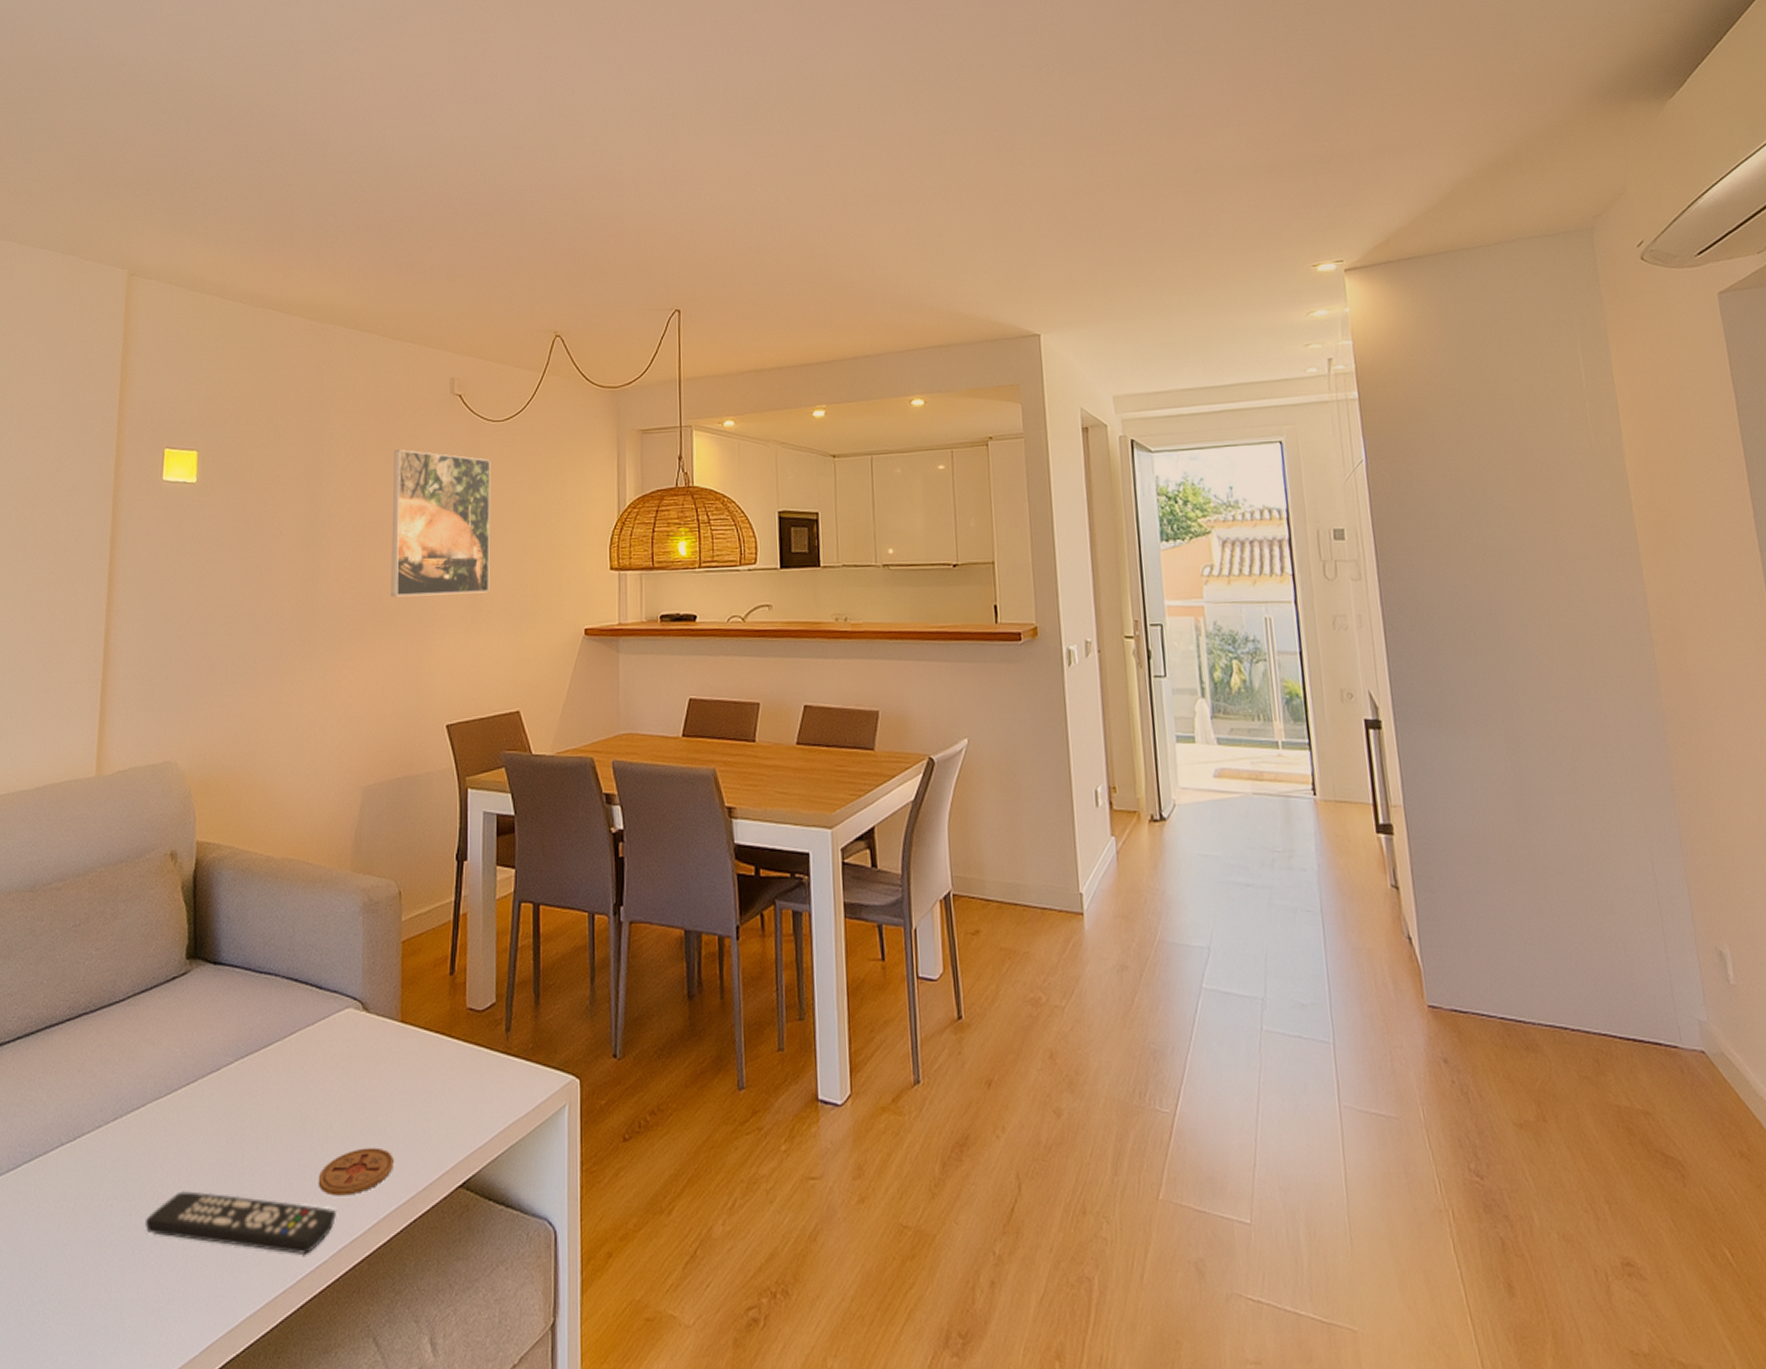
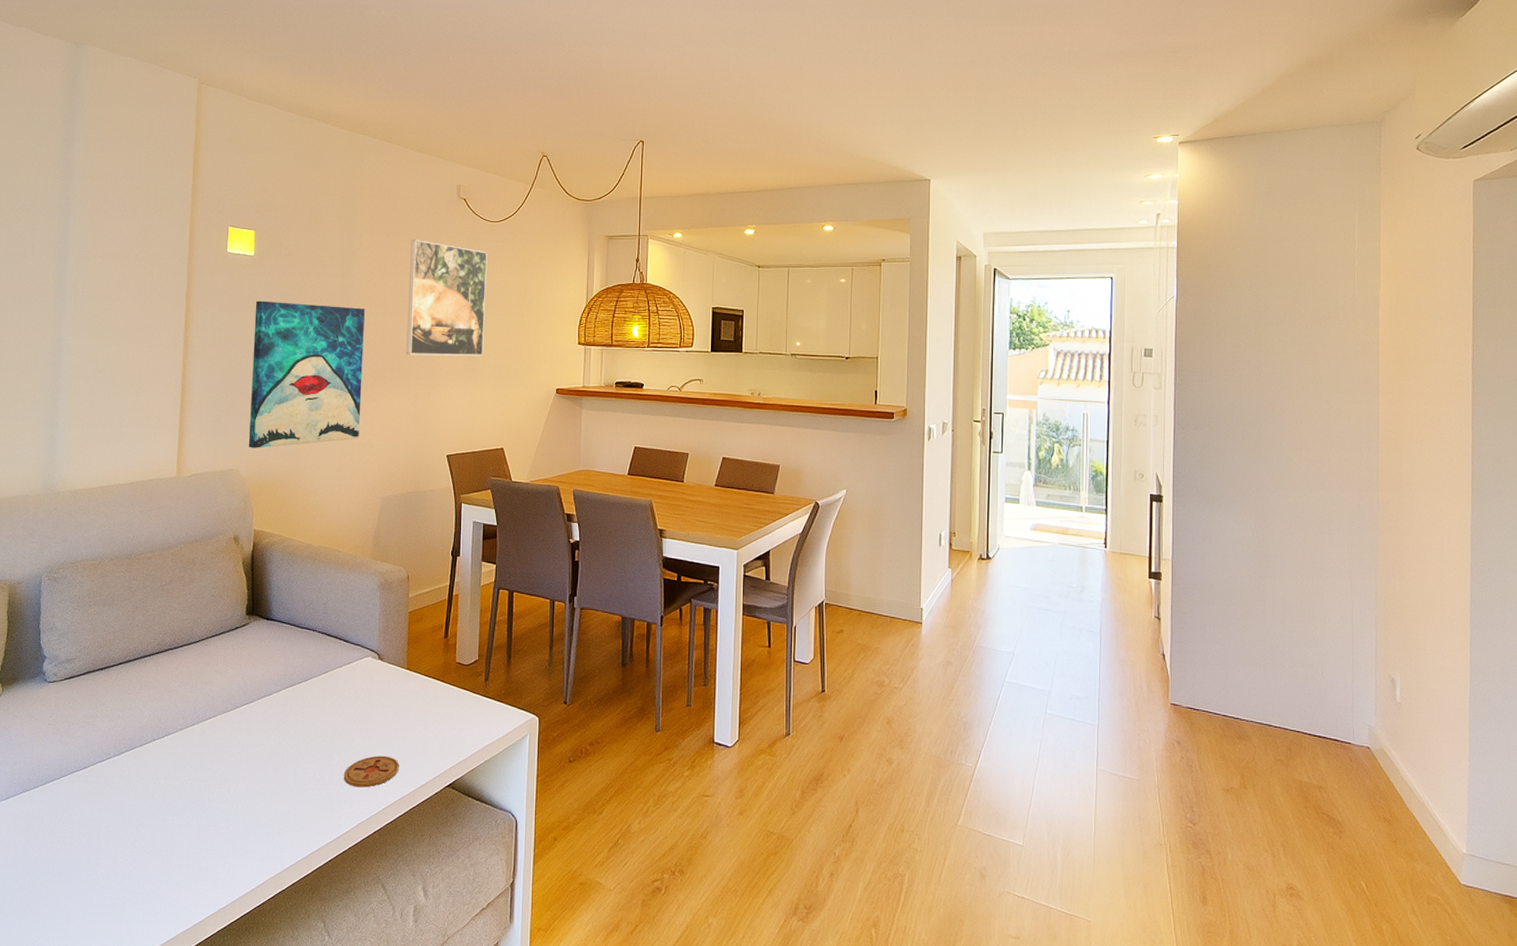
remote control: present [146,1191,336,1254] -> none [216,777,356,825]
wall art: none [189,539,337,732] -> present [248,300,365,448]

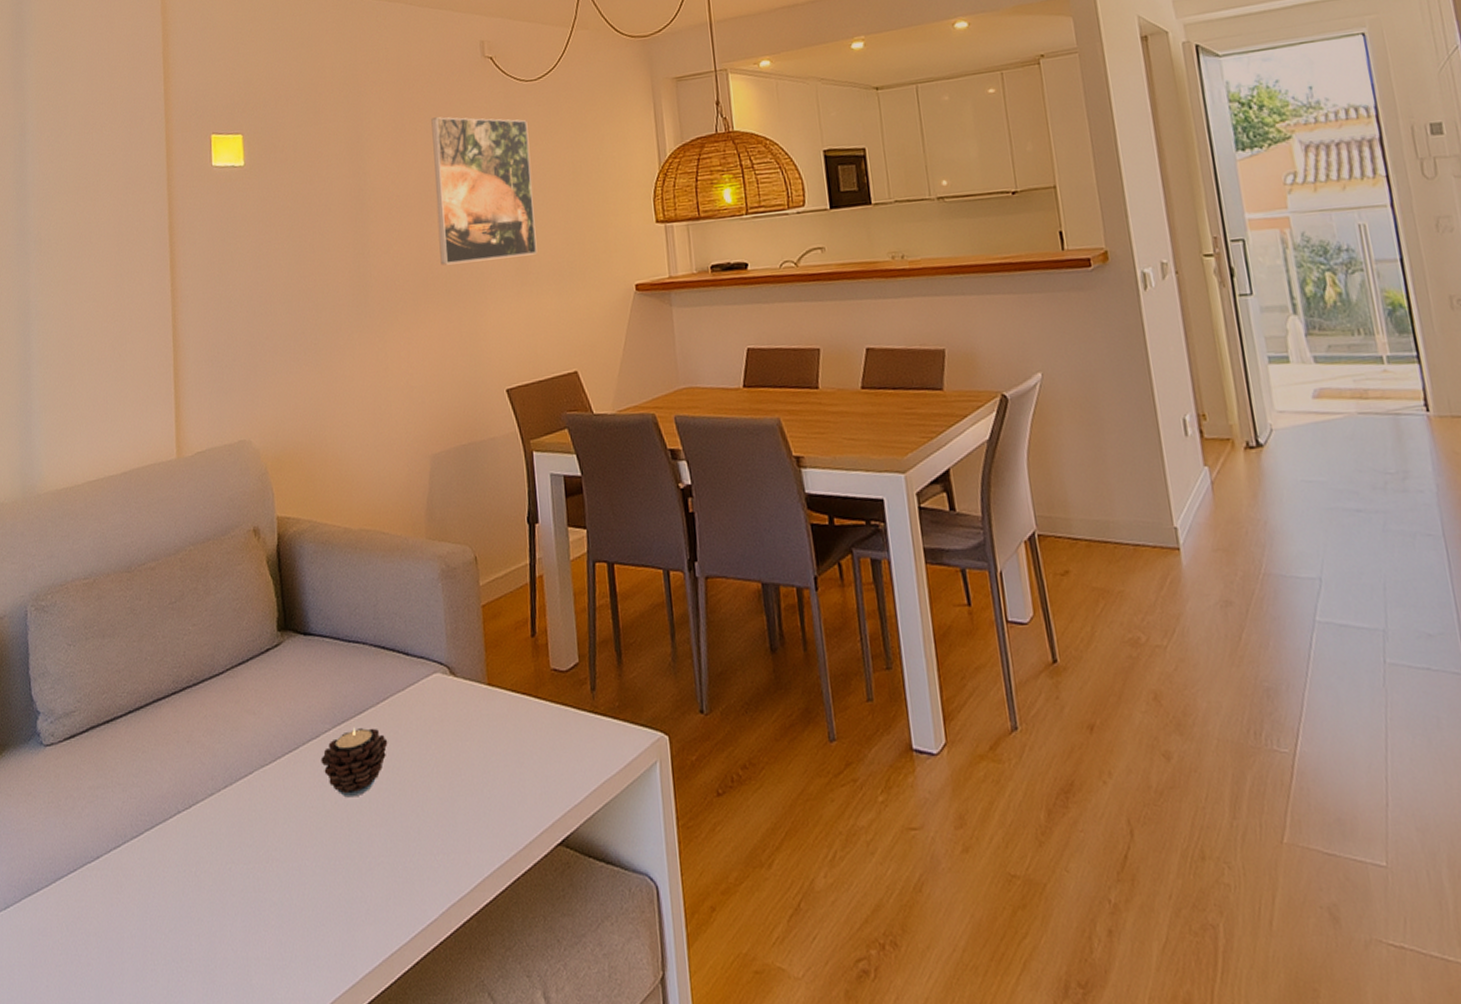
wall art: present [248,300,365,448] -> none [251,213,394,411]
candle: none [271,690,325,741] -> present [320,727,388,798]
coaster: present [343,755,399,788] -> none [421,808,493,856]

